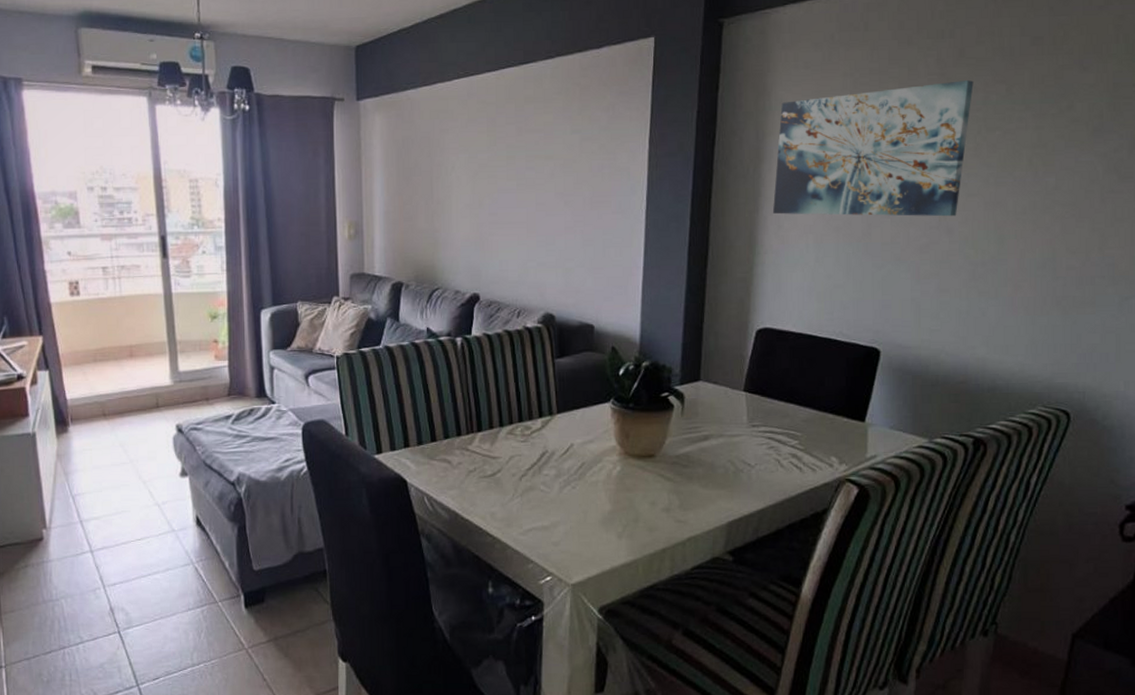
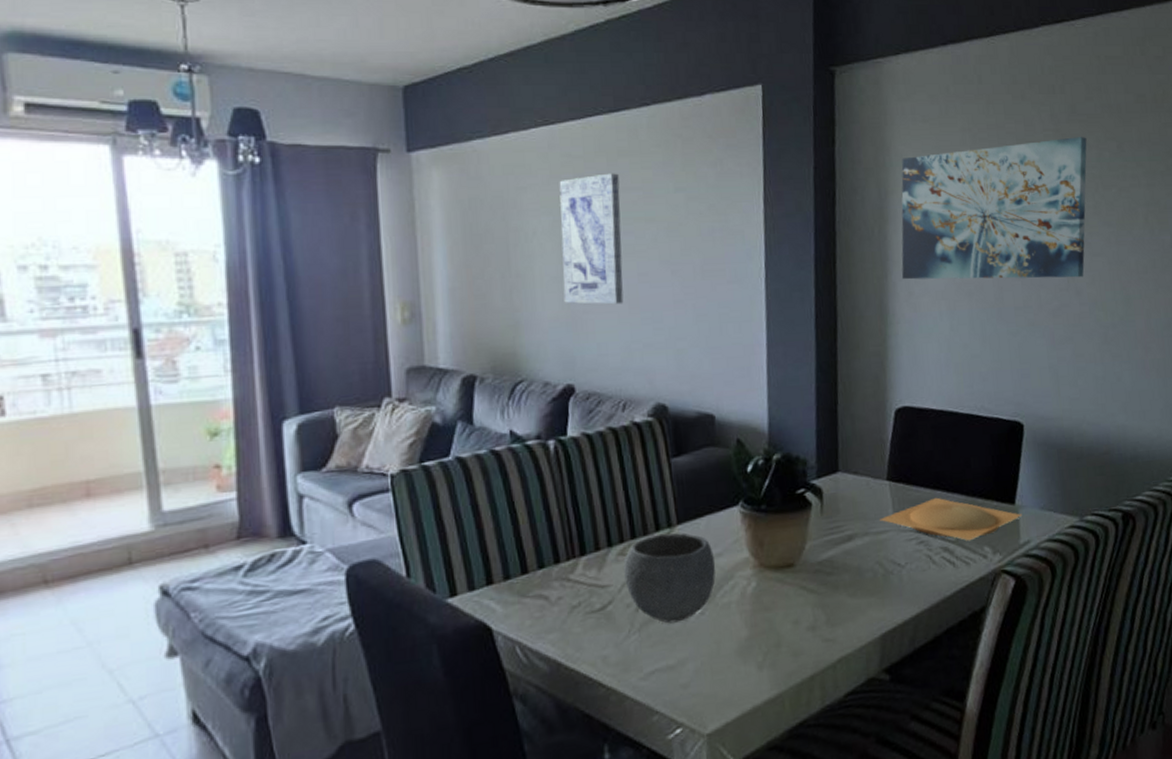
wall art: none [474,117,525,229] -> present [559,173,624,305]
bowl: none [511,420,587,493] -> present [623,532,716,623]
plate: none [735,410,871,451] -> present [880,497,1023,541]

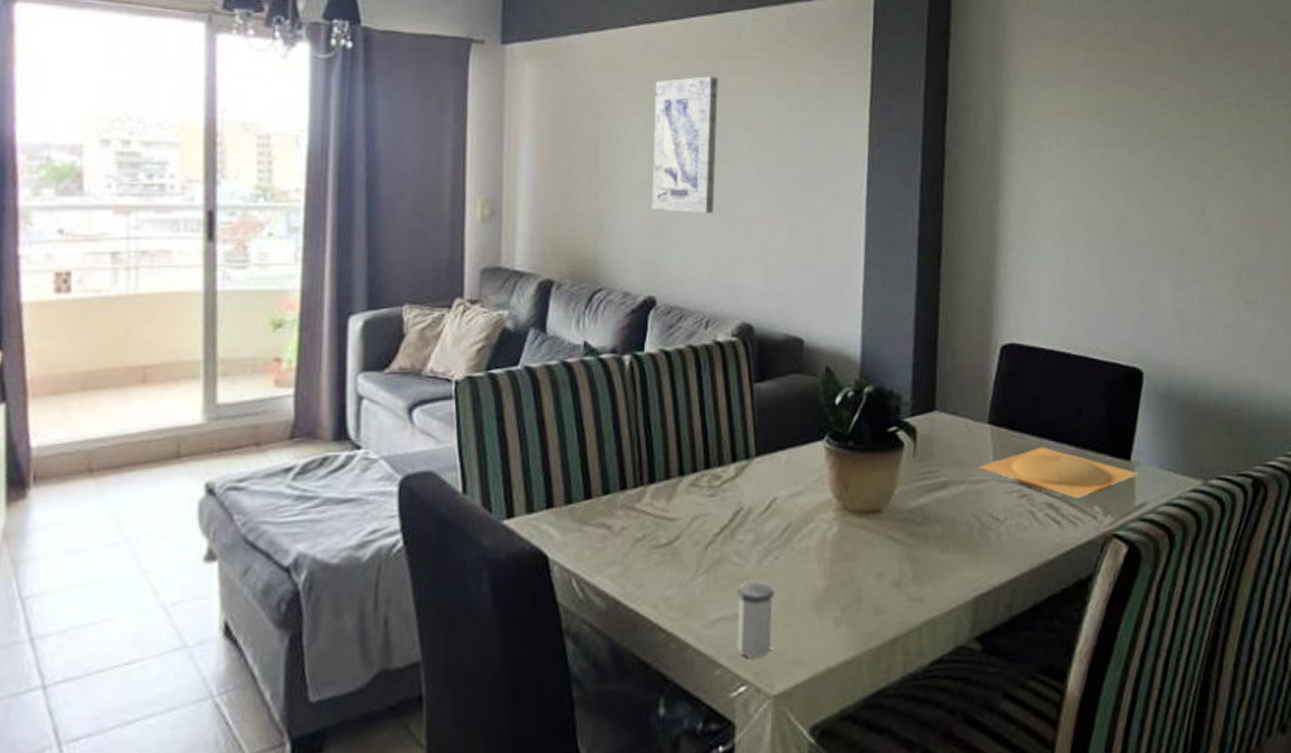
bowl: present [623,532,716,623] -> none [695,465,795,566]
salt shaker: none [667,635,702,704] -> present [737,580,775,659]
wall art: present [901,137,1087,280] -> none [1014,63,1223,214]

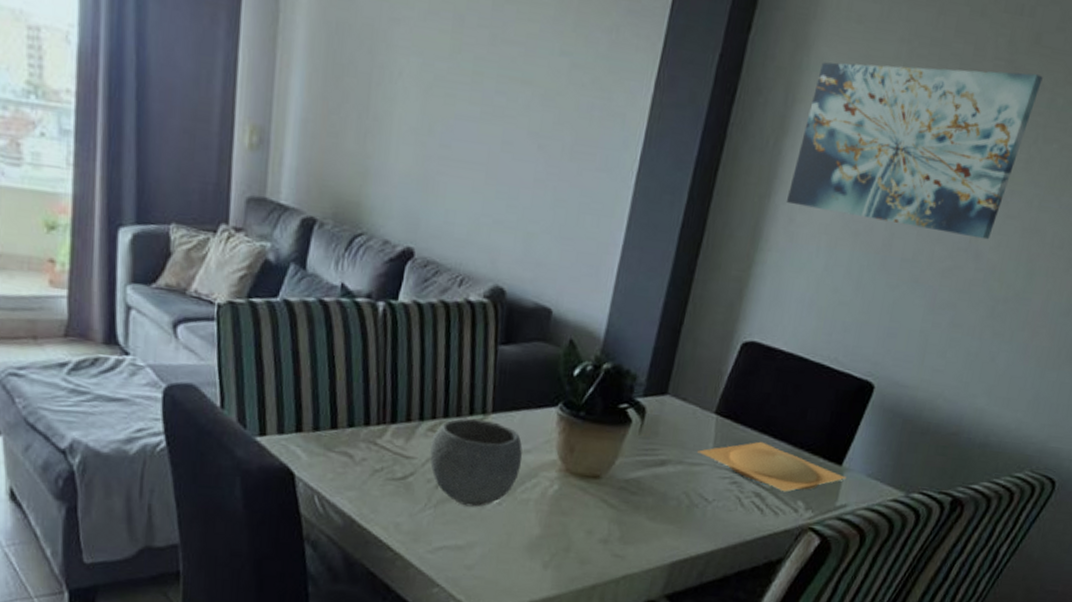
wall art: present [651,76,718,214] -> none [419,17,502,172]
bowl: none [695,465,795,566] -> present [430,418,523,507]
salt shaker: present [737,580,775,659] -> none [454,520,494,584]
wall art: none [1014,63,1223,214] -> present [785,62,1043,240]

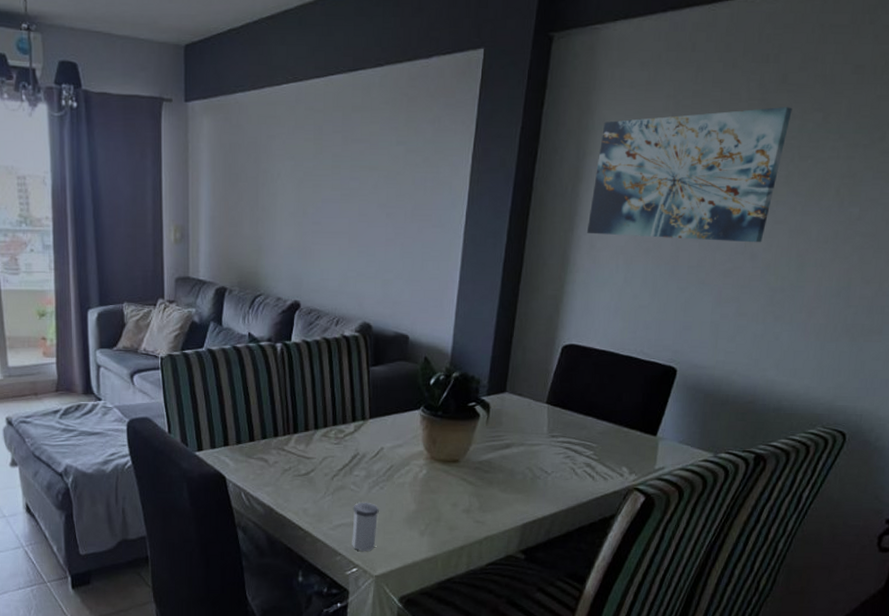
bowl: present [430,418,523,507] -> none [325,424,396,492]
salt shaker: none [454,520,494,584] -> present [352,502,379,552]
plate: present [698,441,847,492] -> none [535,422,662,461]

